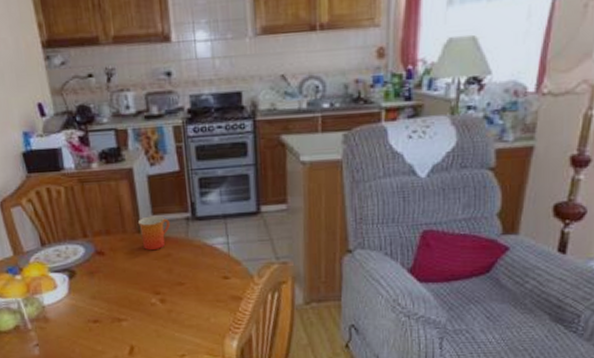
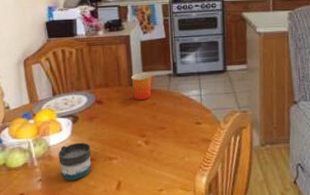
mug: none [55,301,97,345] -> present [59,142,91,180]

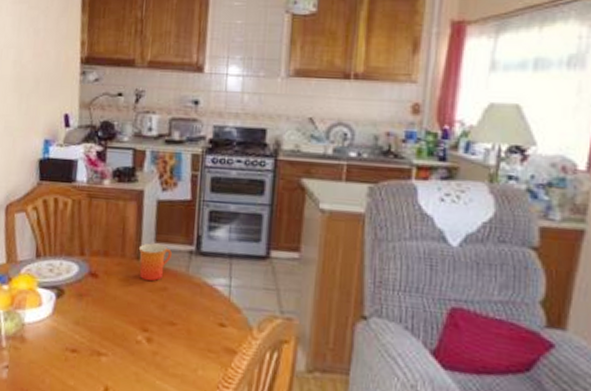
mug: present [59,142,91,180] -> none [32,324,76,375]

